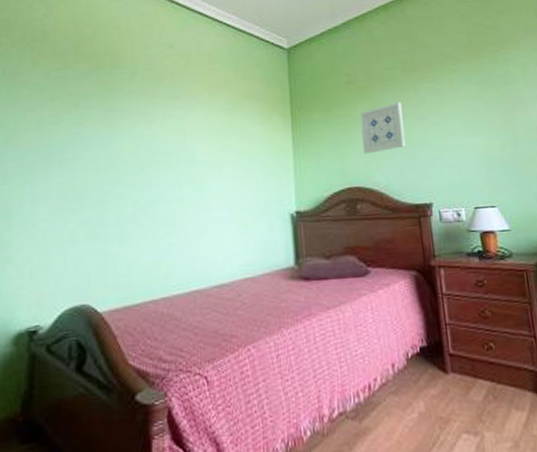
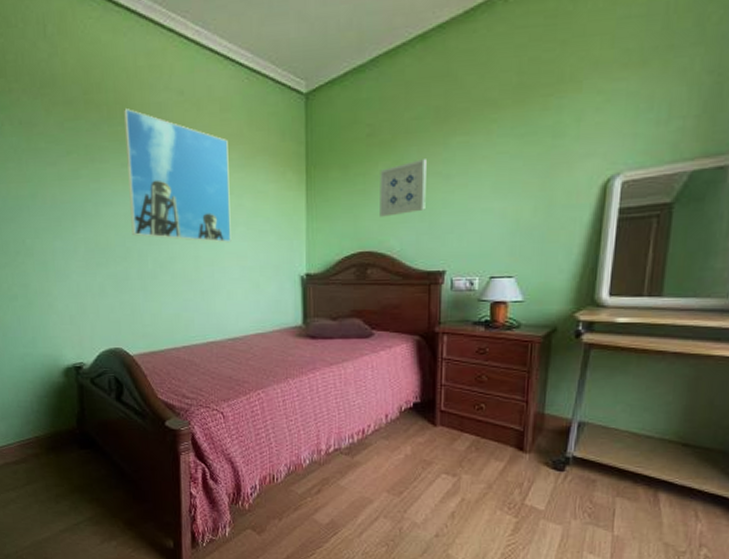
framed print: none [112,60,218,183] -> present [123,109,231,243]

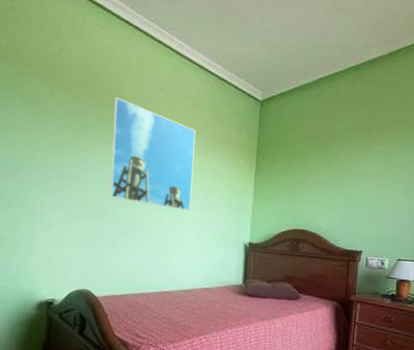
wall art: present [380,159,426,217] -> none [312,161,353,203]

